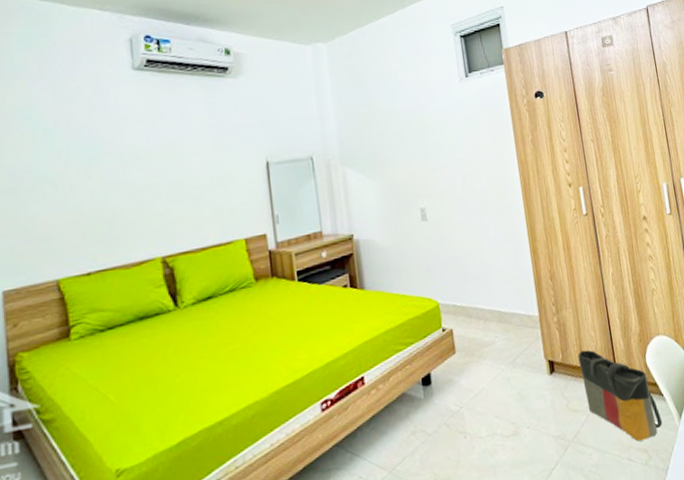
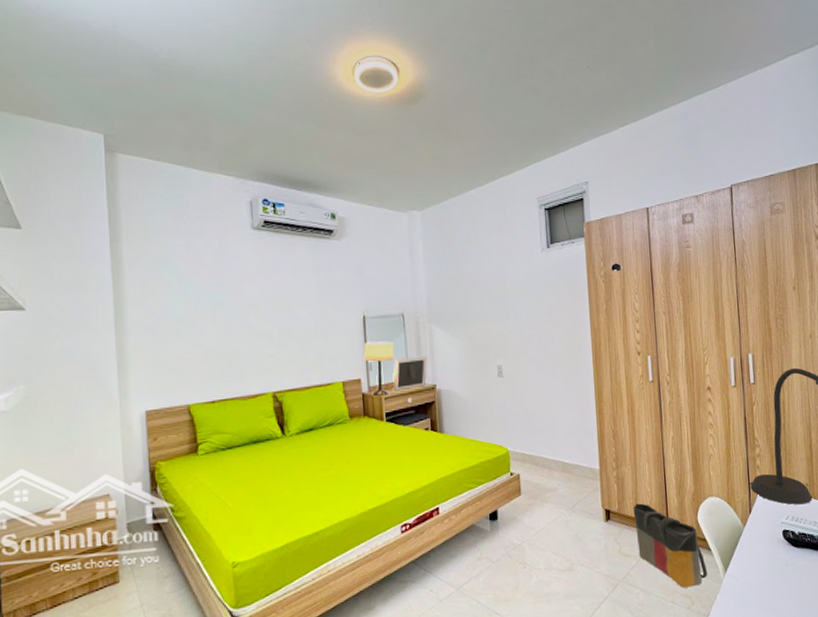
table lamp: none [268,188,304,254] -> present [364,341,394,397]
picture frame: none [304,203,342,246] -> present [393,356,427,392]

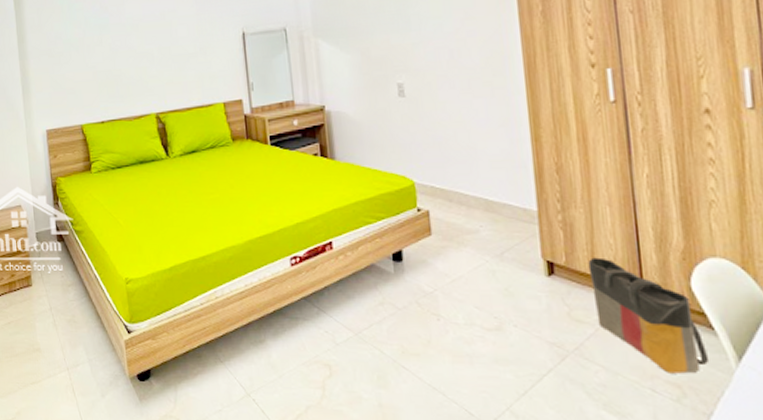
table lamp: present [364,341,394,397] -> none [244,58,277,119]
picture frame: present [393,356,427,392] -> none [277,74,314,113]

